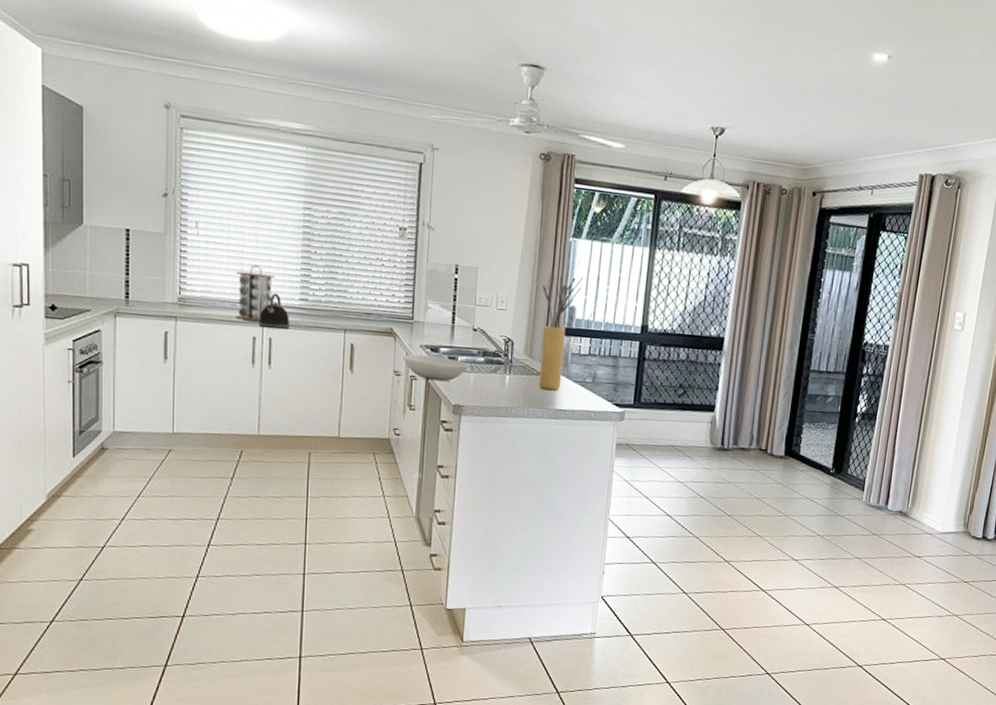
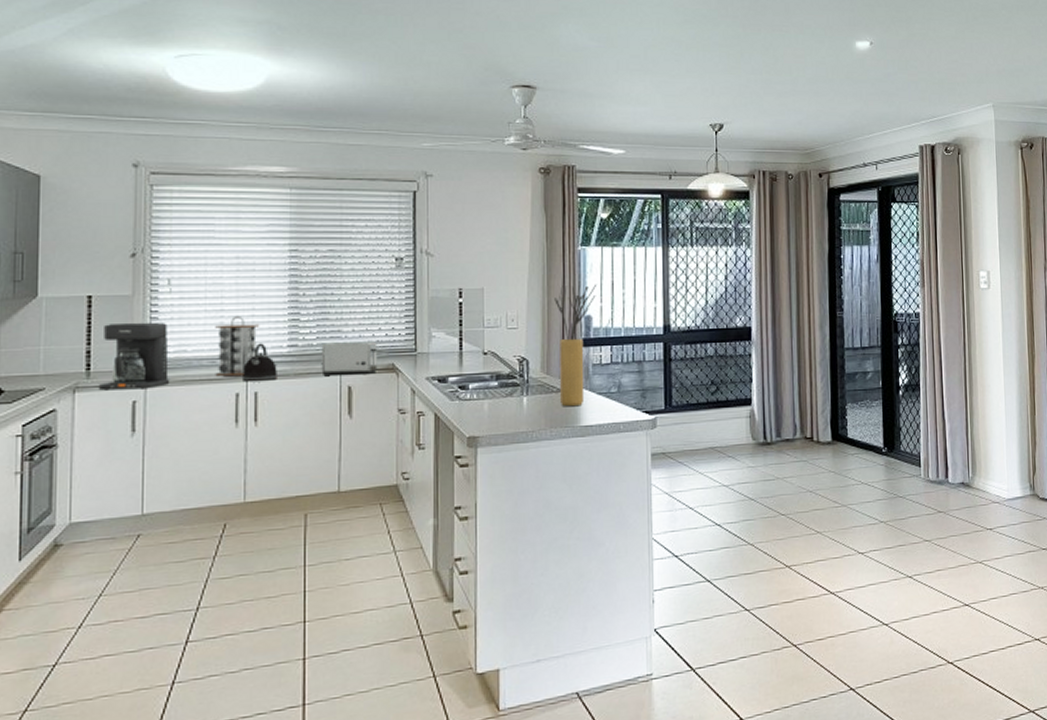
coffee maker: none [135,258,197,323] -> present [98,322,170,391]
toaster: none [328,300,379,336] -> present [321,341,378,377]
bowl: present [402,354,469,382] -> none [407,387,482,414]

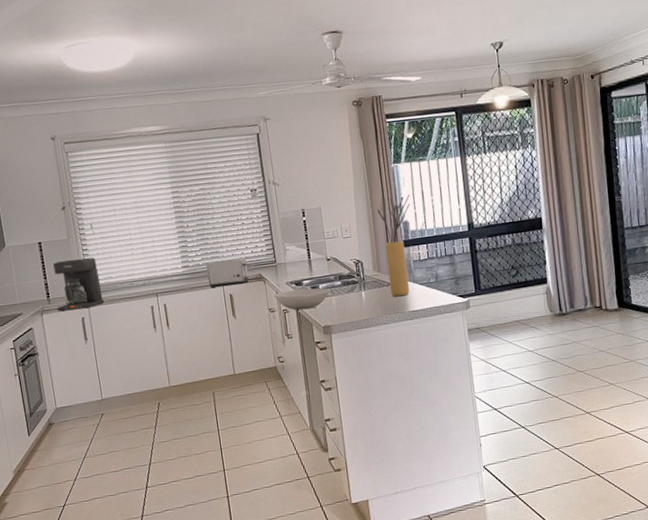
spice rack: present [215,315,260,378] -> none [128,247,161,295]
kettle: present [243,343,279,383] -> none [153,266,179,298]
bowl: none [407,387,482,414] -> present [273,288,330,310]

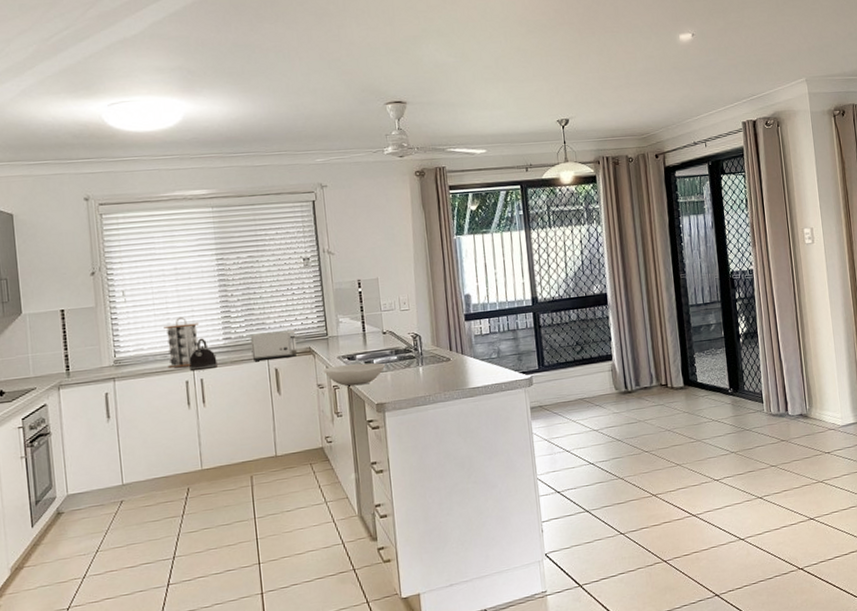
coffee maker: present [53,258,105,312] -> none [76,327,133,387]
spice rack: none [128,247,161,295] -> present [164,316,200,369]
kettle: none [153,266,179,298] -> present [189,338,219,372]
vase: present [377,193,410,297] -> none [438,265,473,373]

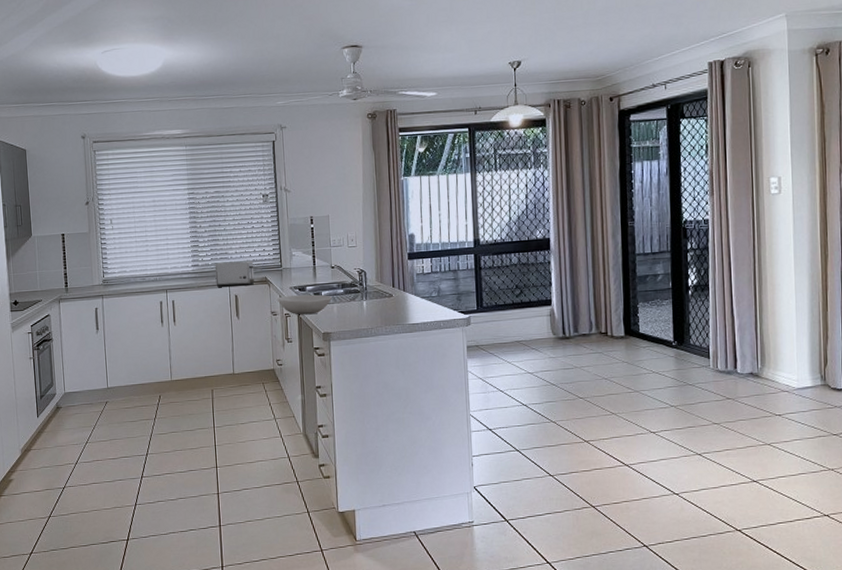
spice rack: present [164,316,200,369] -> none [143,244,173,291]
kettle: present [189,338,219,372] -> none [163,264,188,294]

